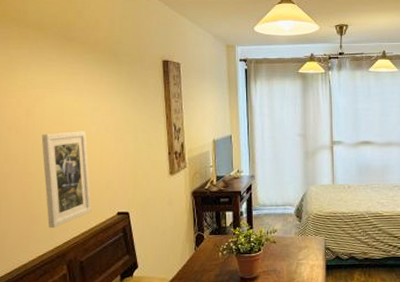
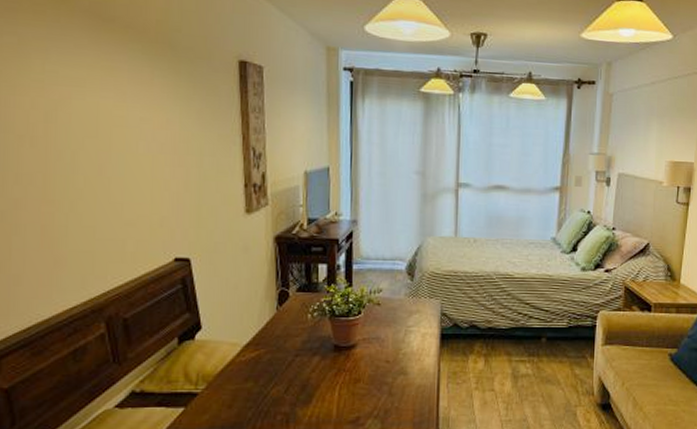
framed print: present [41,131,92,229] -> none [67,147,139,275]

